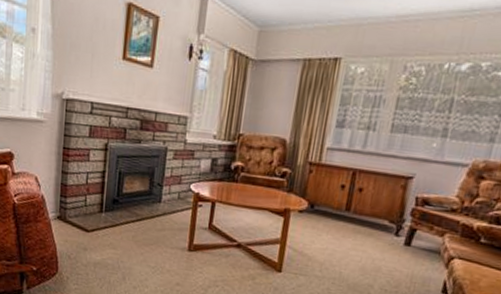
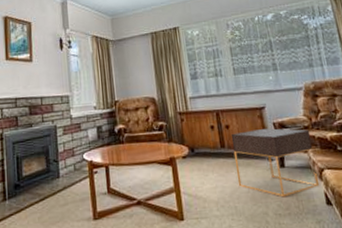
nightstand: none [351,198,456,275] -> present [231,128,320,197]

